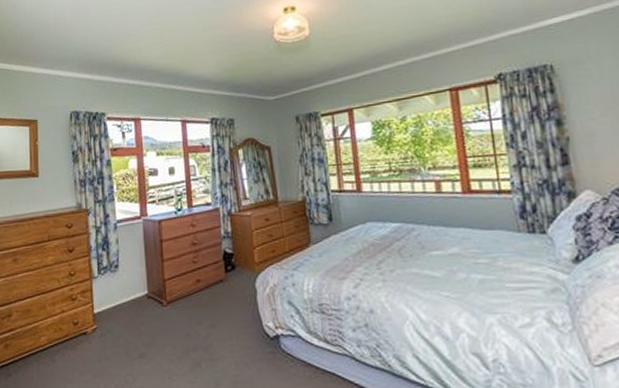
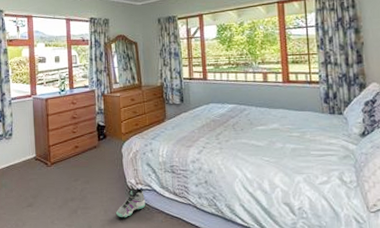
sneaker: none [251,330,289,373] -> present [116,185,146,218]

